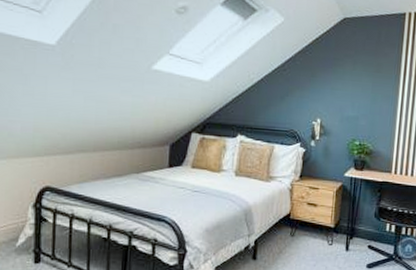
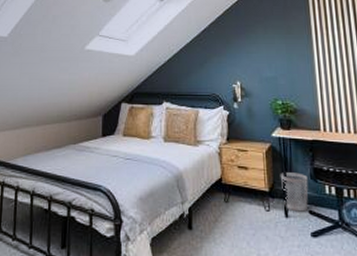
wastebasket: none [346,210,372,246] -> present [280,172,309,212]

